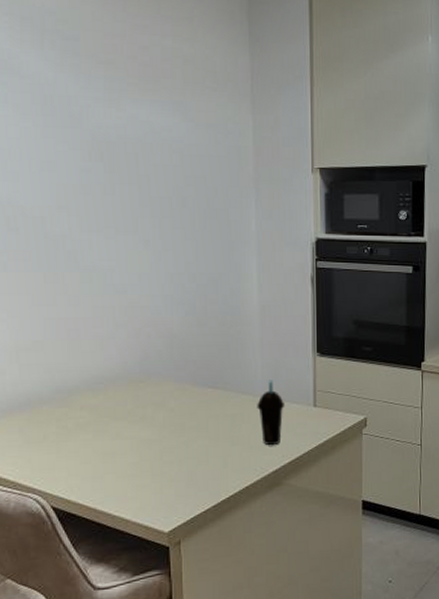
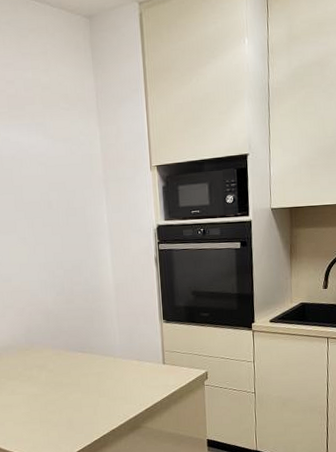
cup: present [257,380,285,446] -> none [117,344,140,397]

